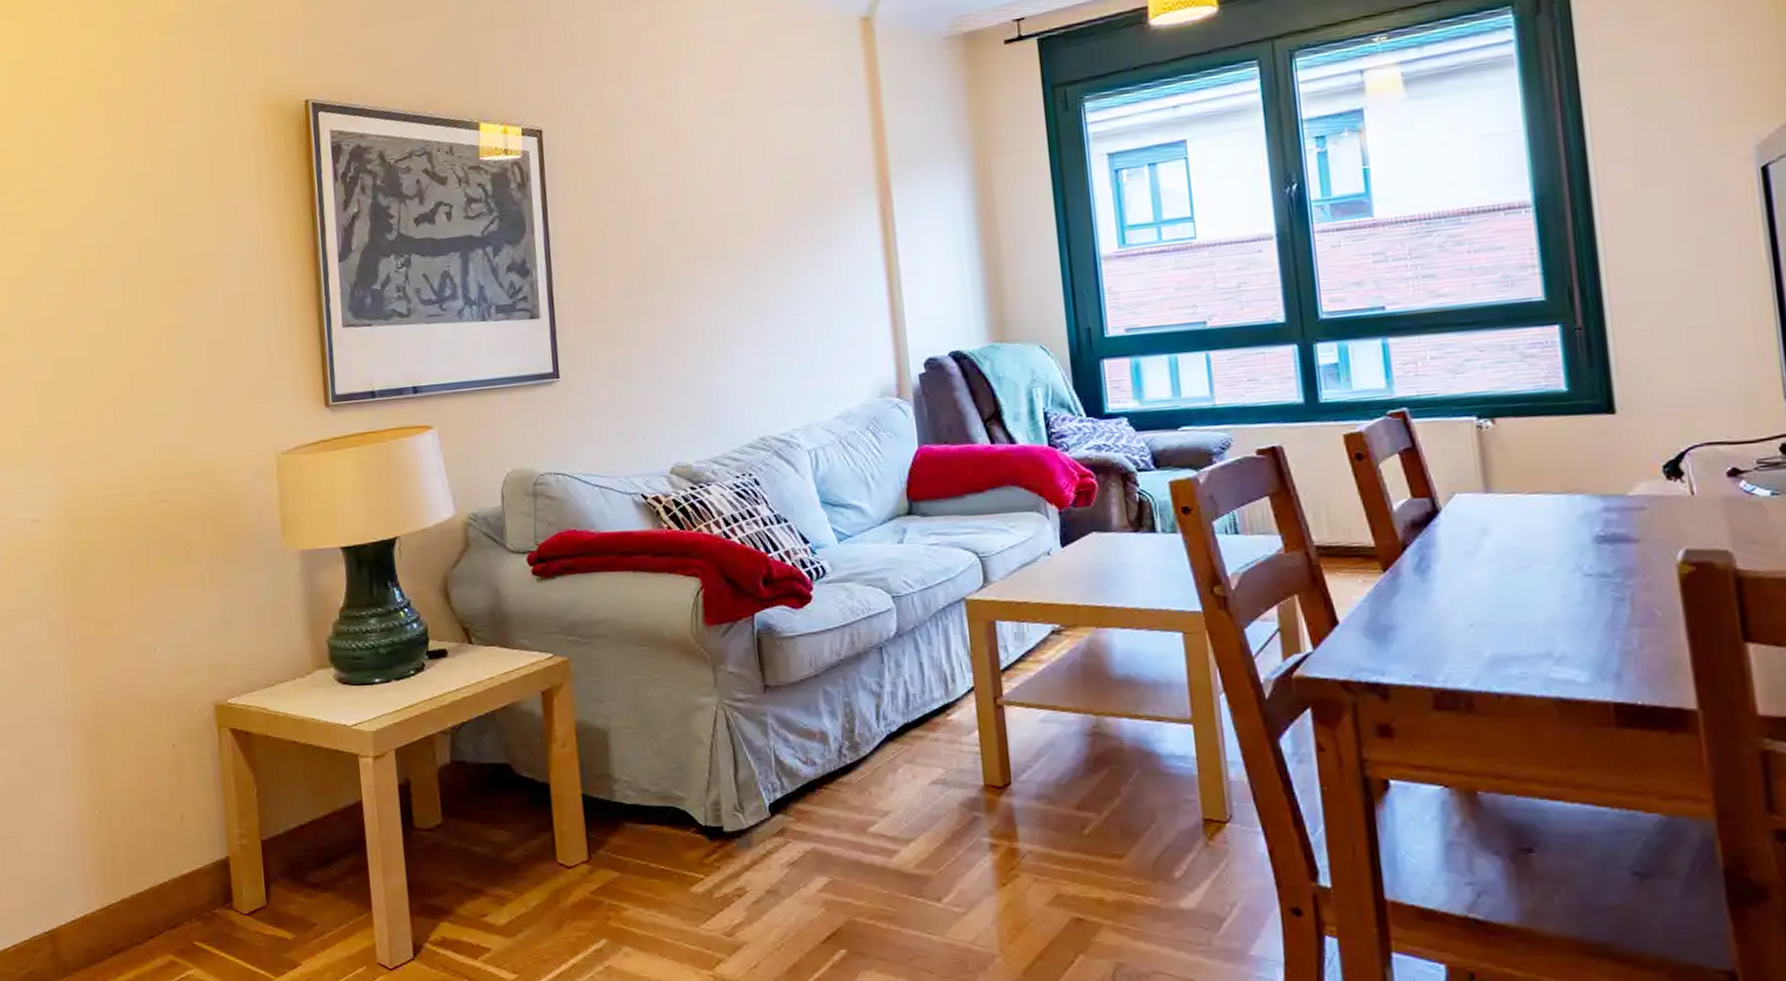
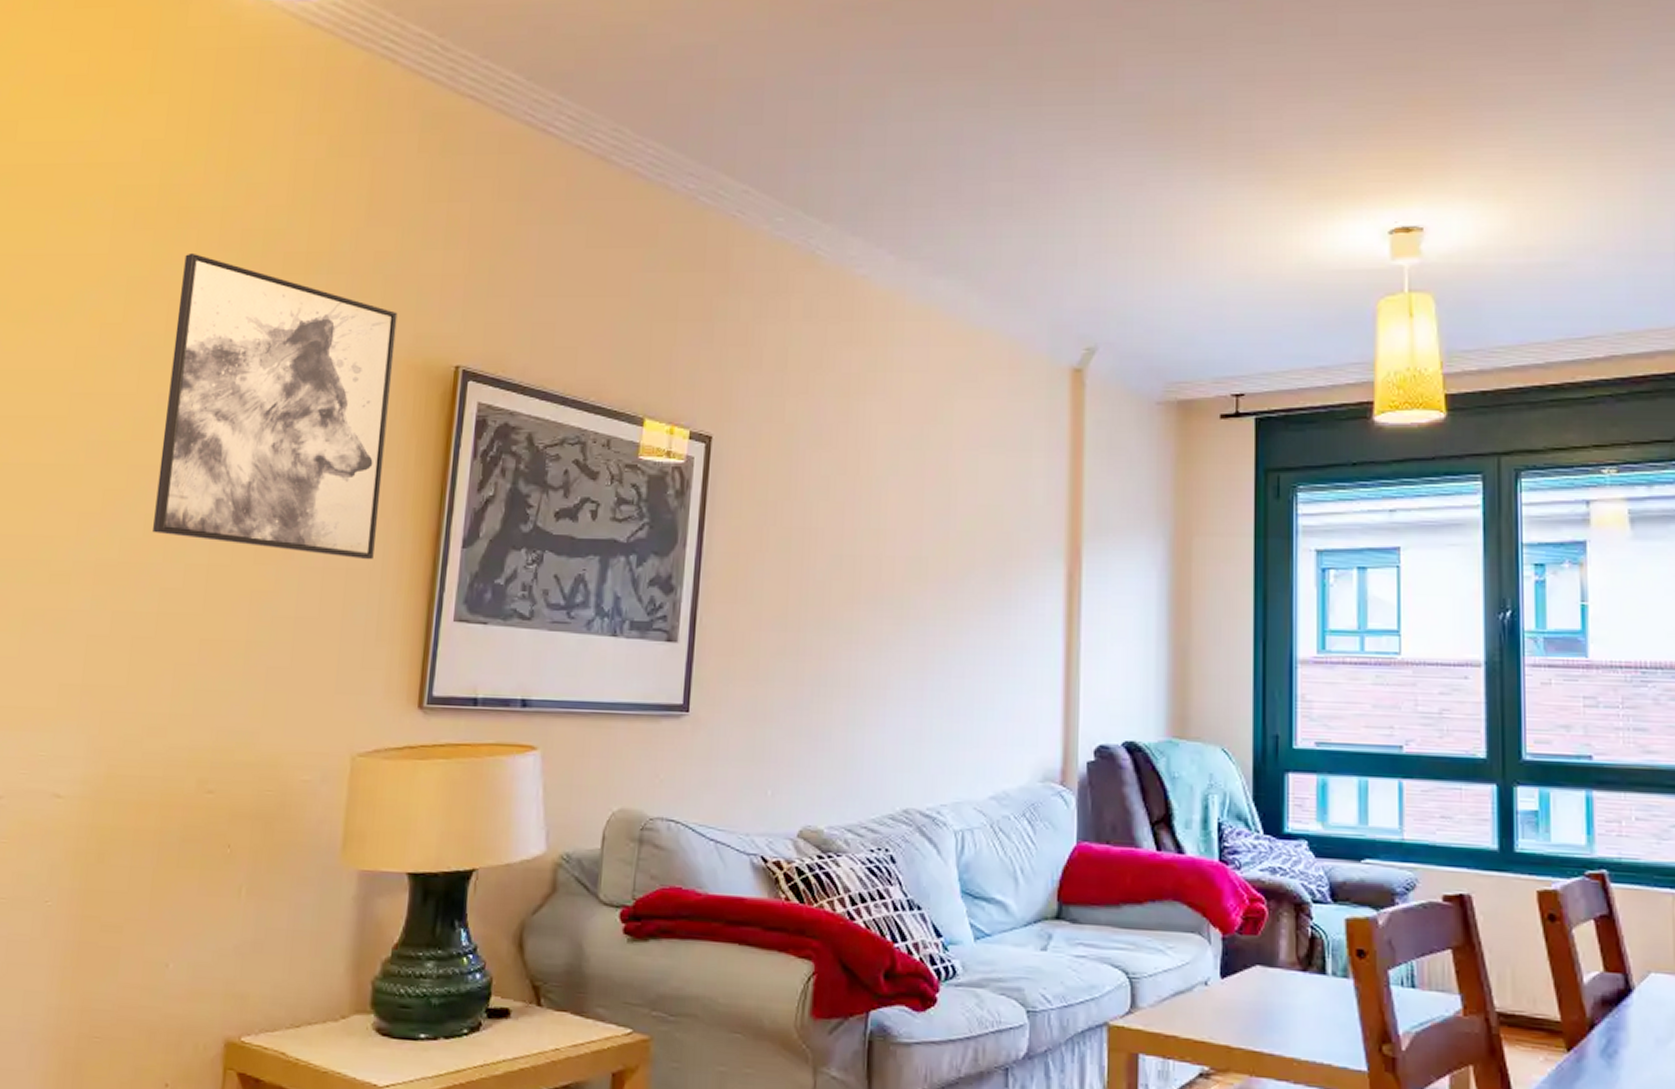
wall art: none [52,32,264,287] -> present [153,252,398,560]

